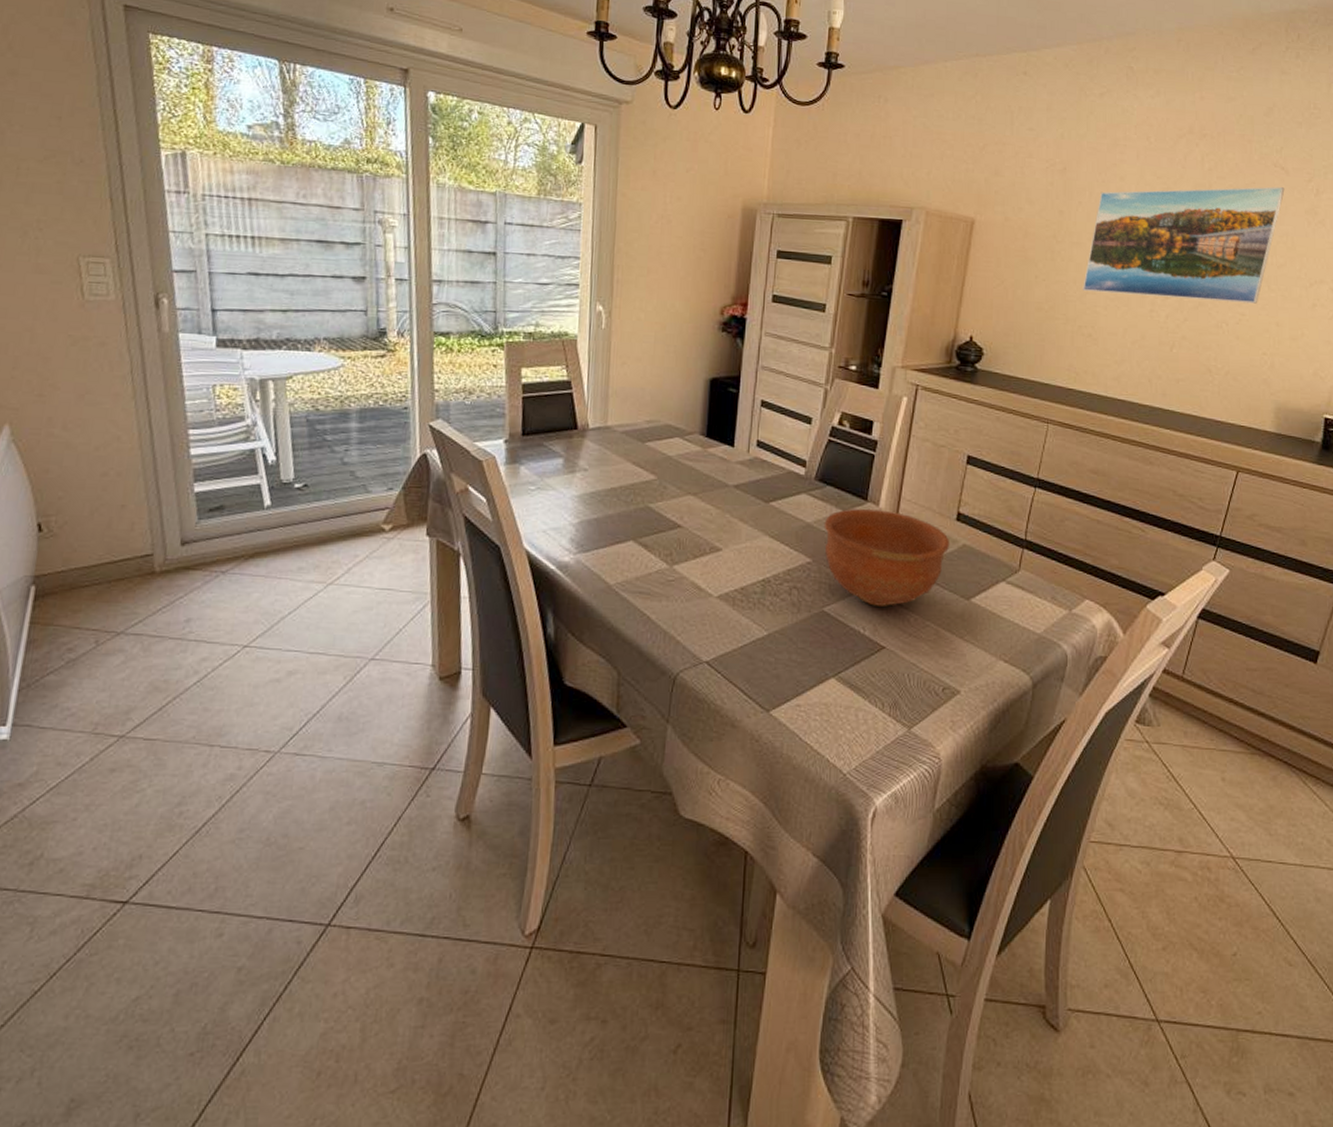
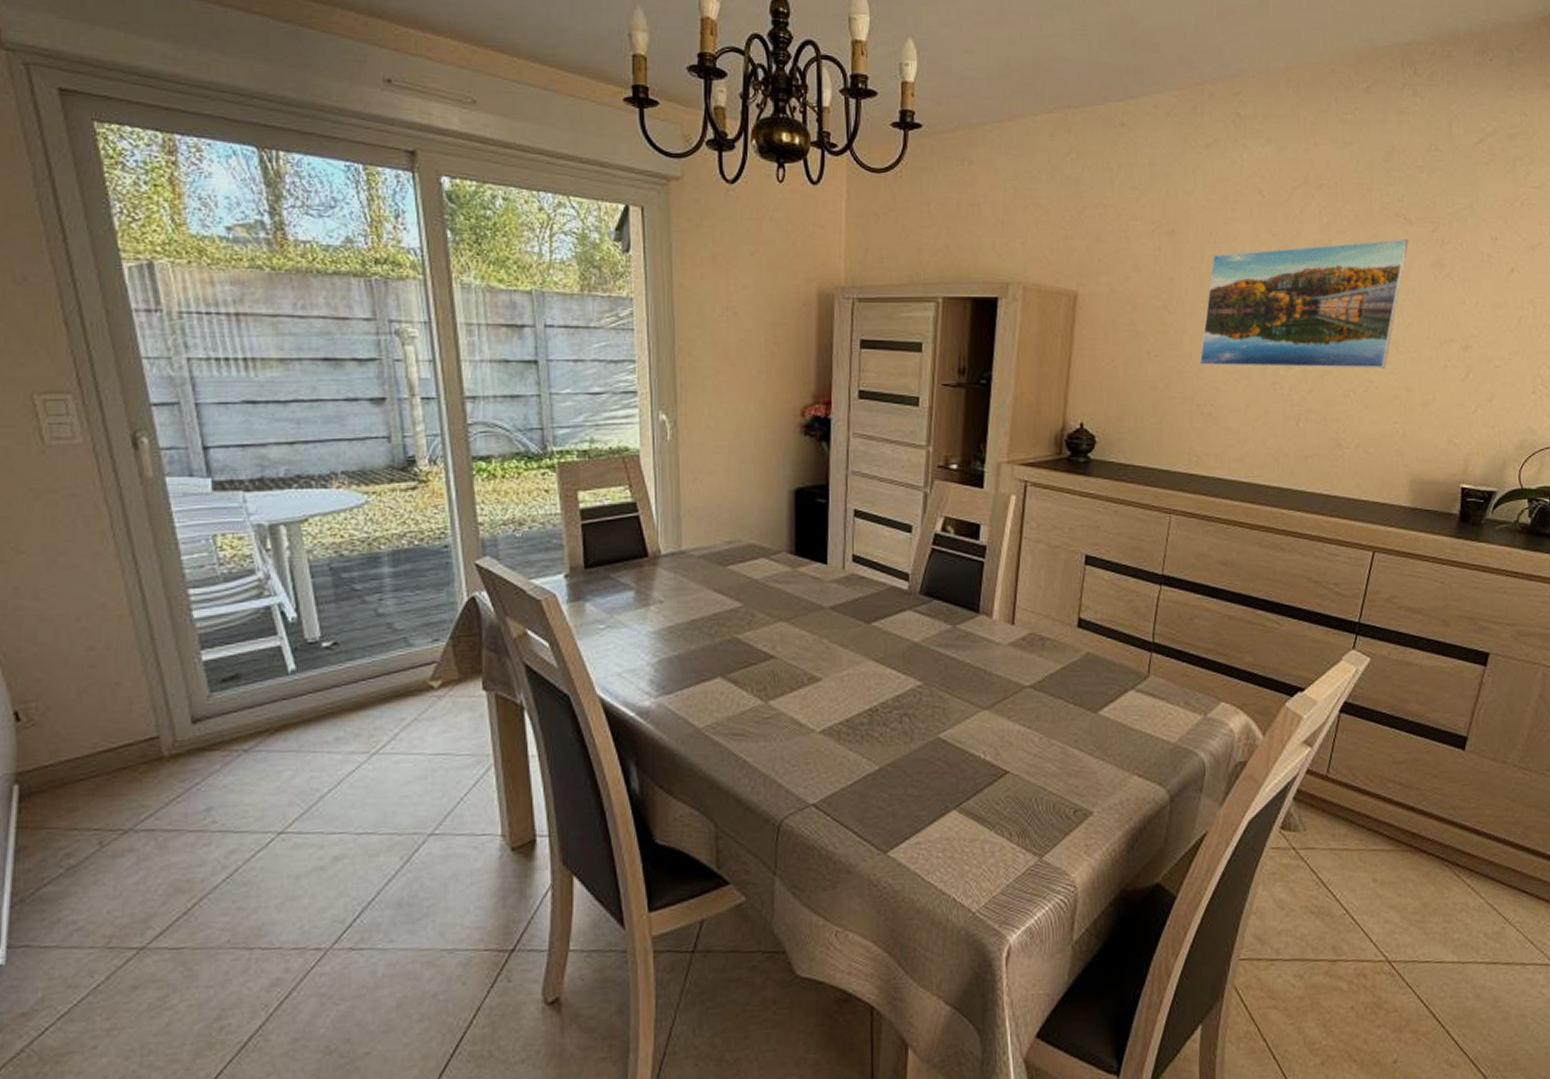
bowl: present [824,509,950,606] -> none [933,622,1073,728]

